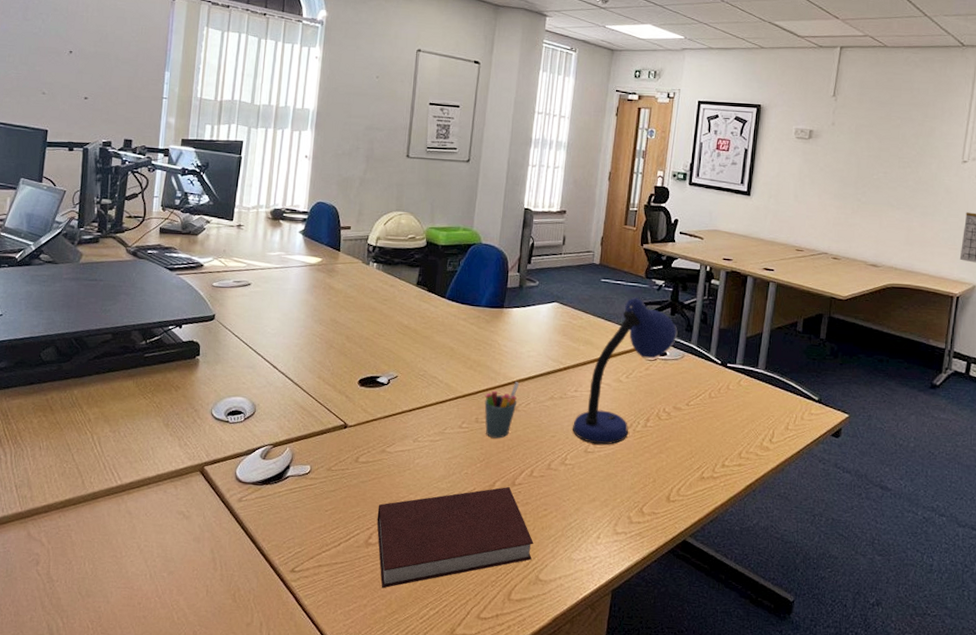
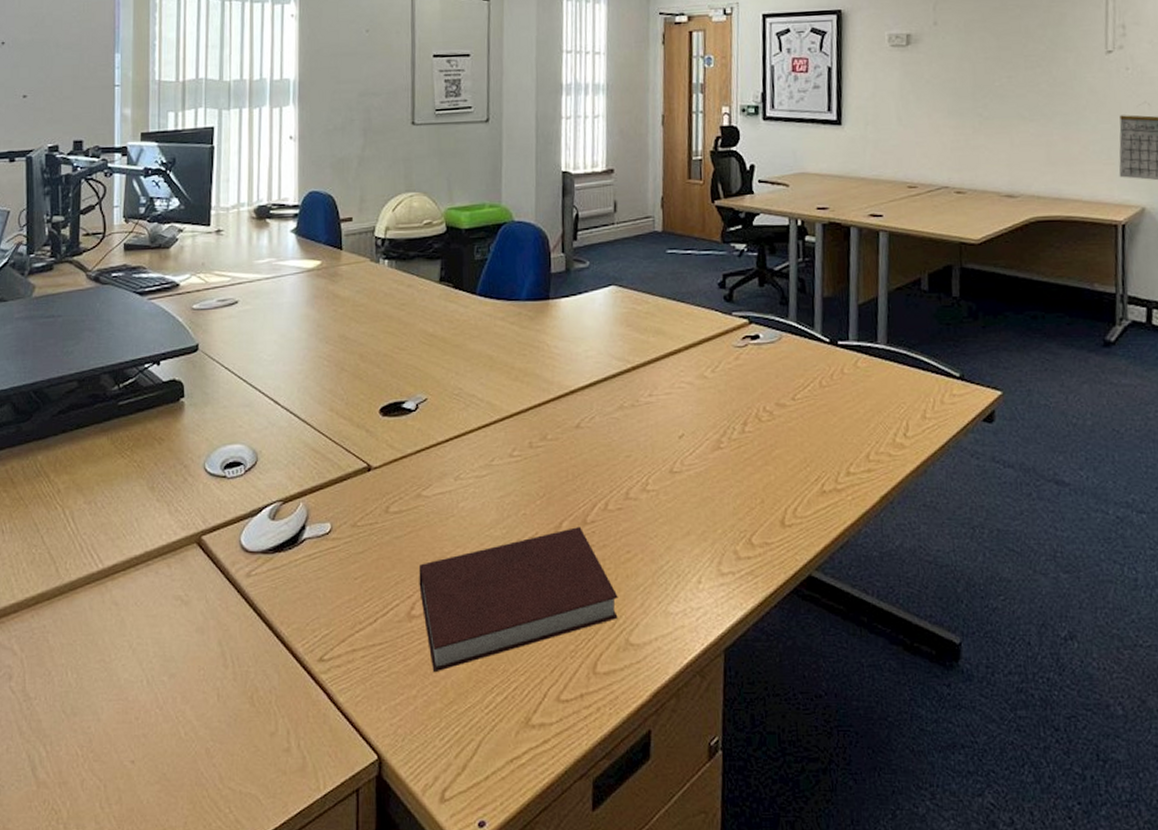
pen holder: present [484,382,520,438] -> none [538,391,579,466]
desk lamp: present [573,297,678,445] -> none [651,269,770,461]

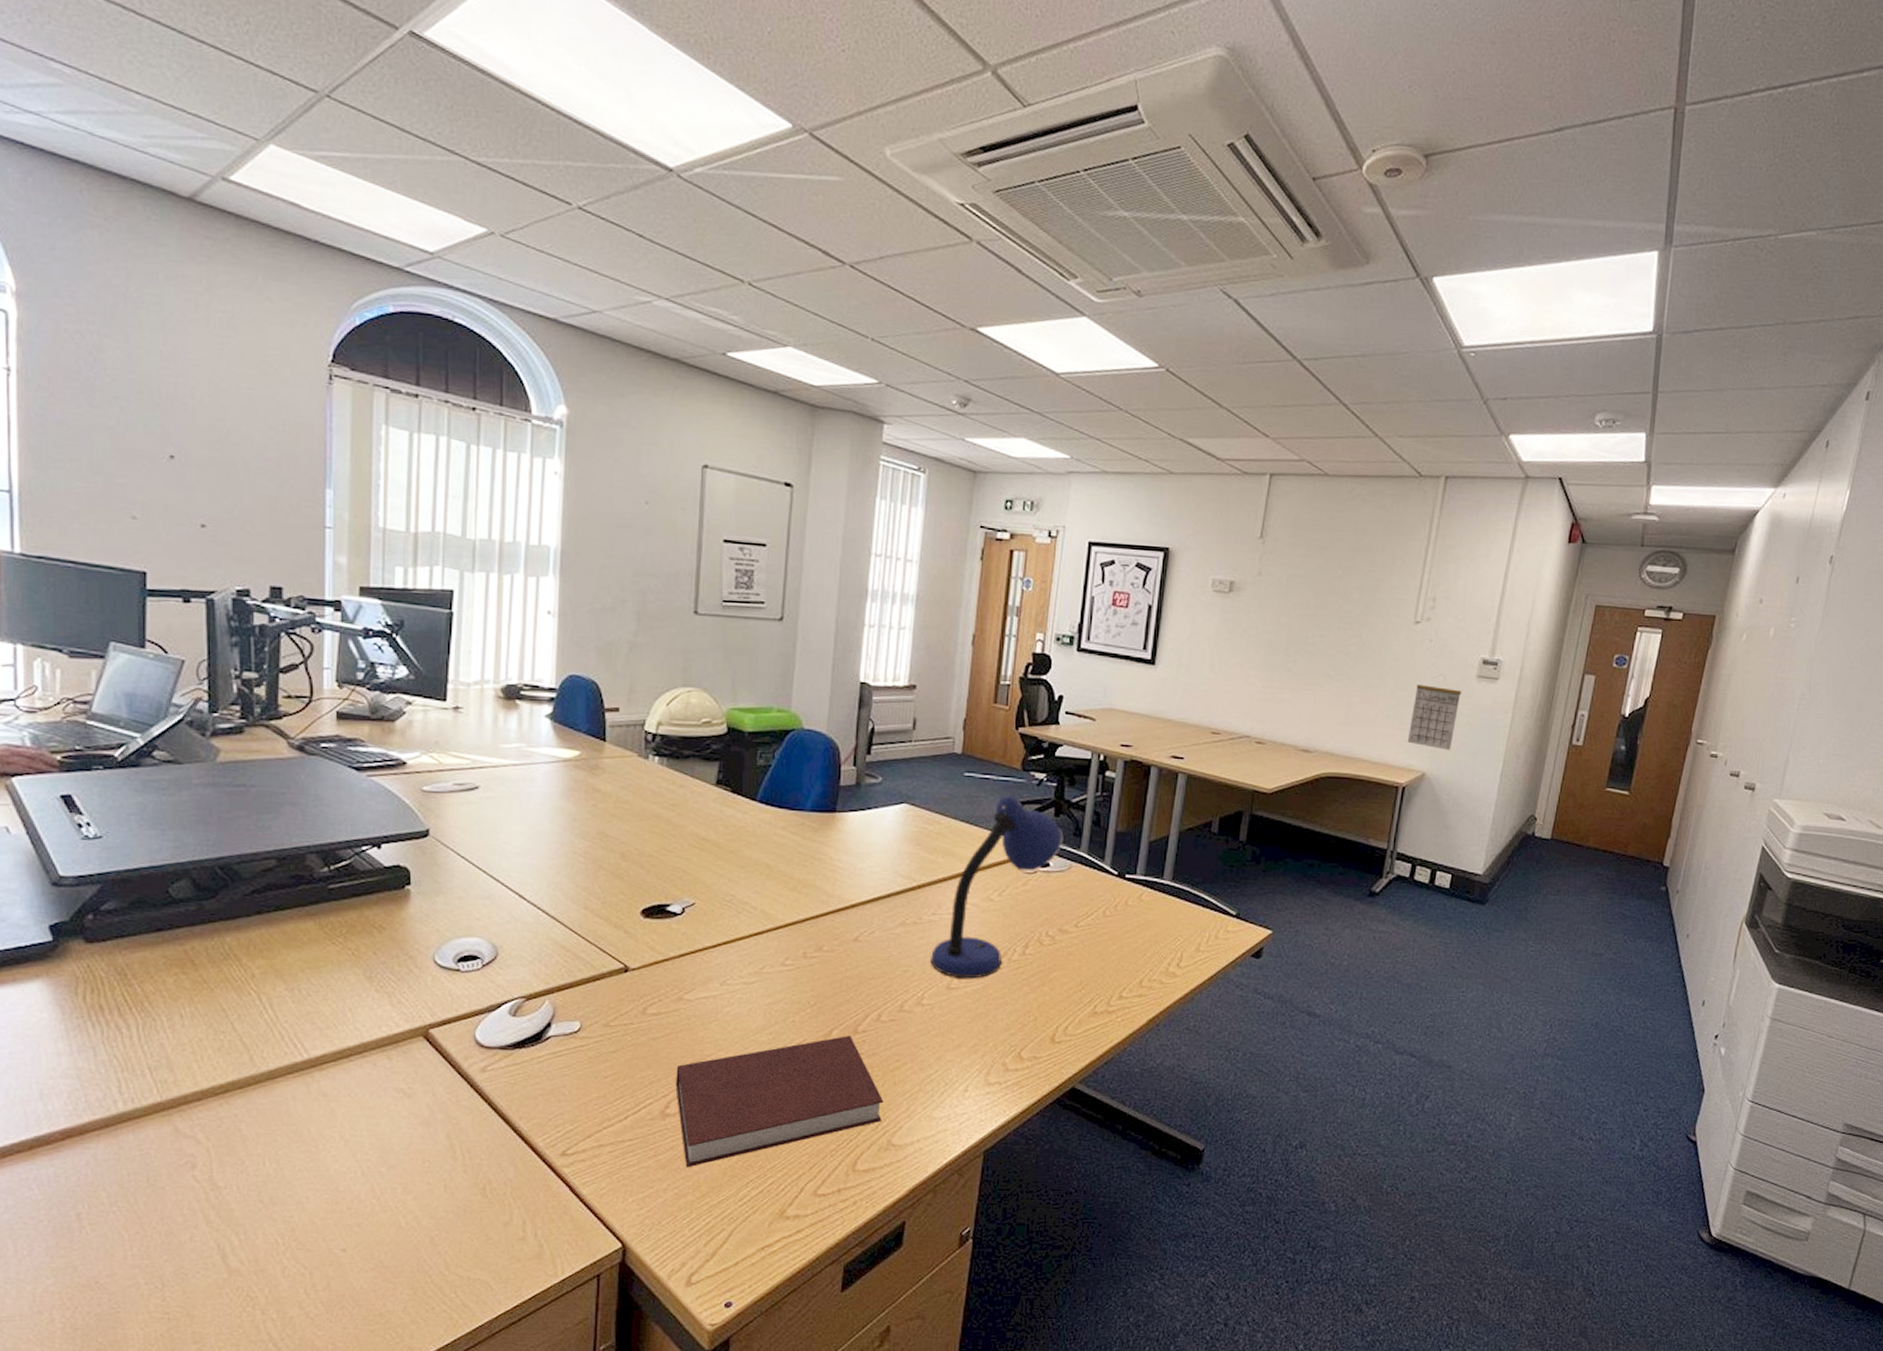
desk lamp: none [651,269,770,461] -> present [931,795,1064,979]

